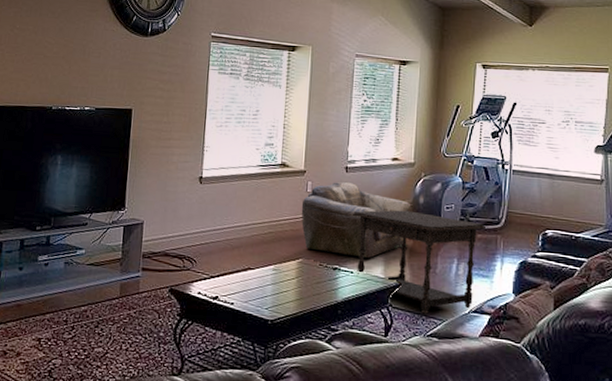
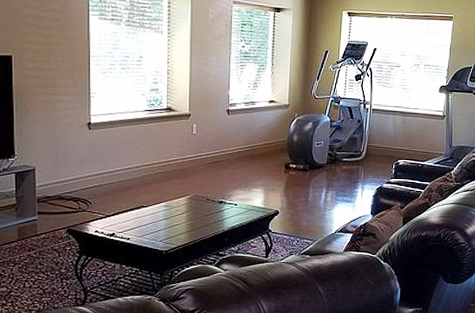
loveseat: present [301,181,411,258] -> none [188,123,287,191]
side table: present [352,210,487,315] -> none [234,147,351,237]

